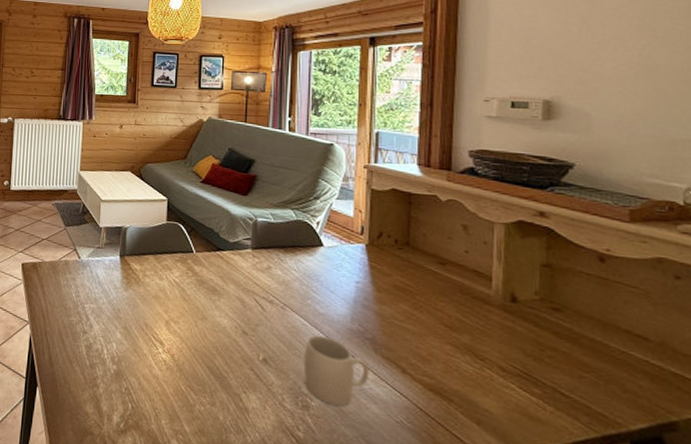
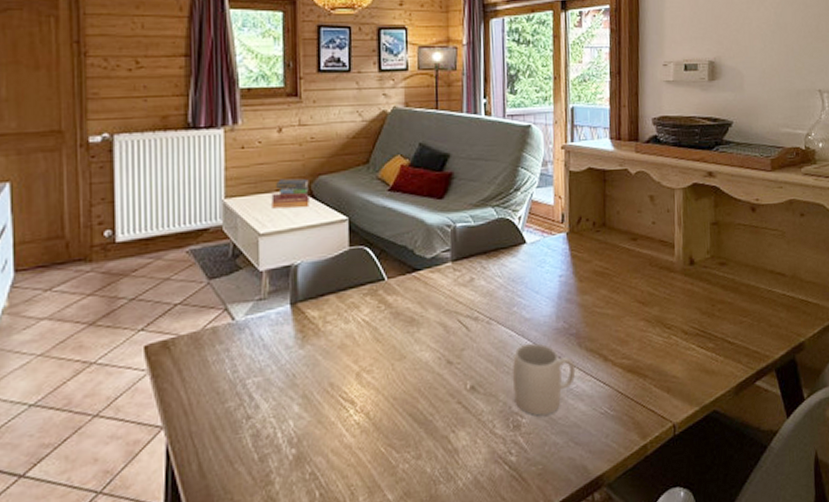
books: none [111,162,139,186] -> present [271,178,310,209]

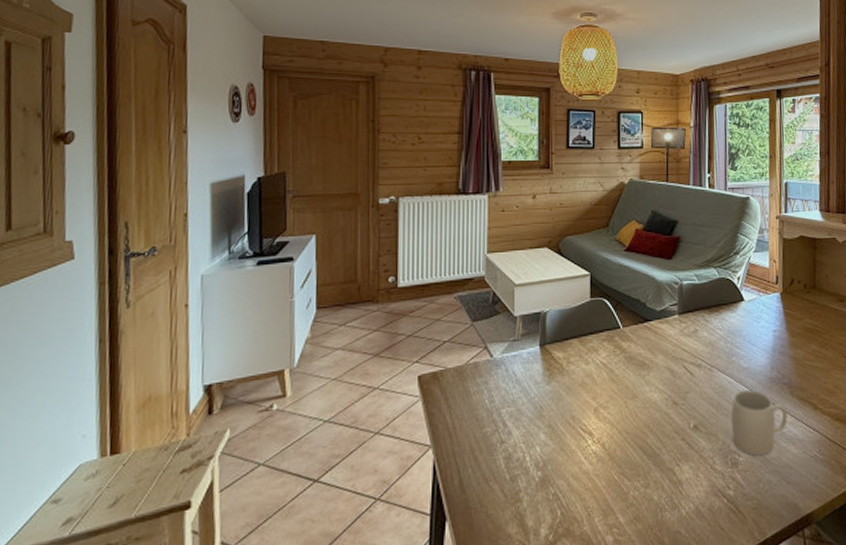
books: present [271,178,310,209] -> none [526,238,557,264]

